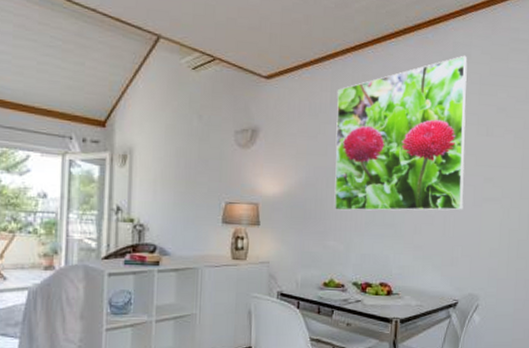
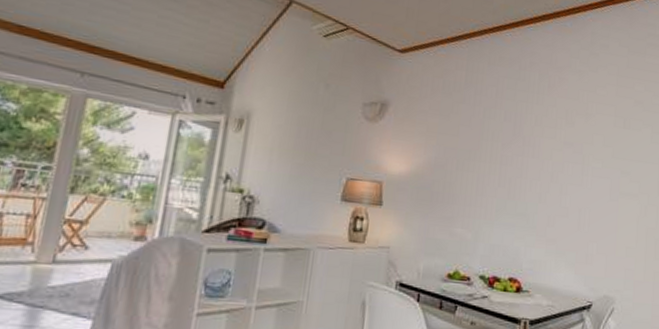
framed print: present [334,55,468,211] -> none [463,46,605,204]

